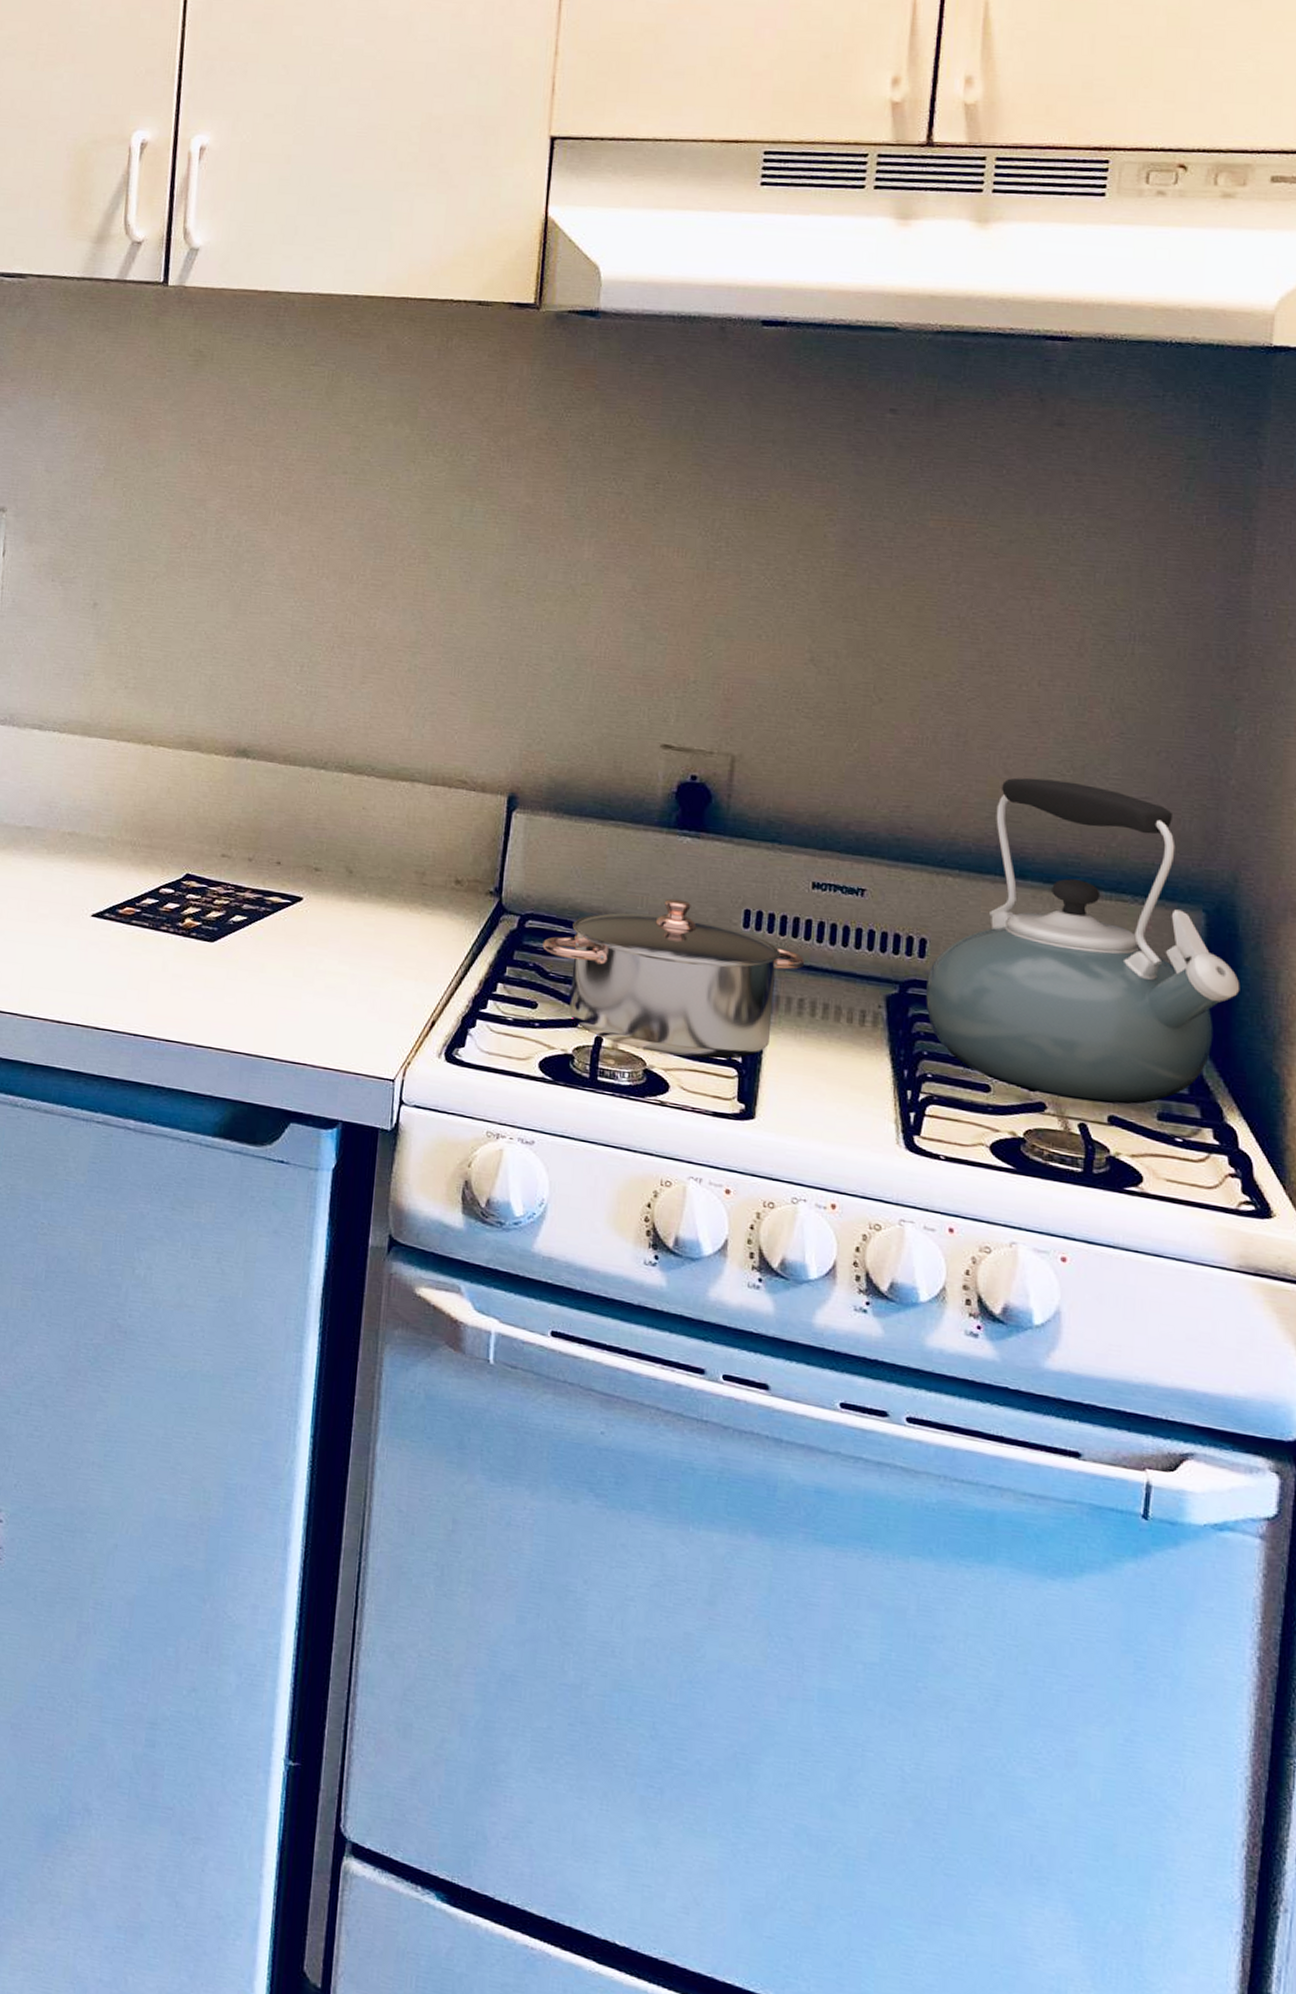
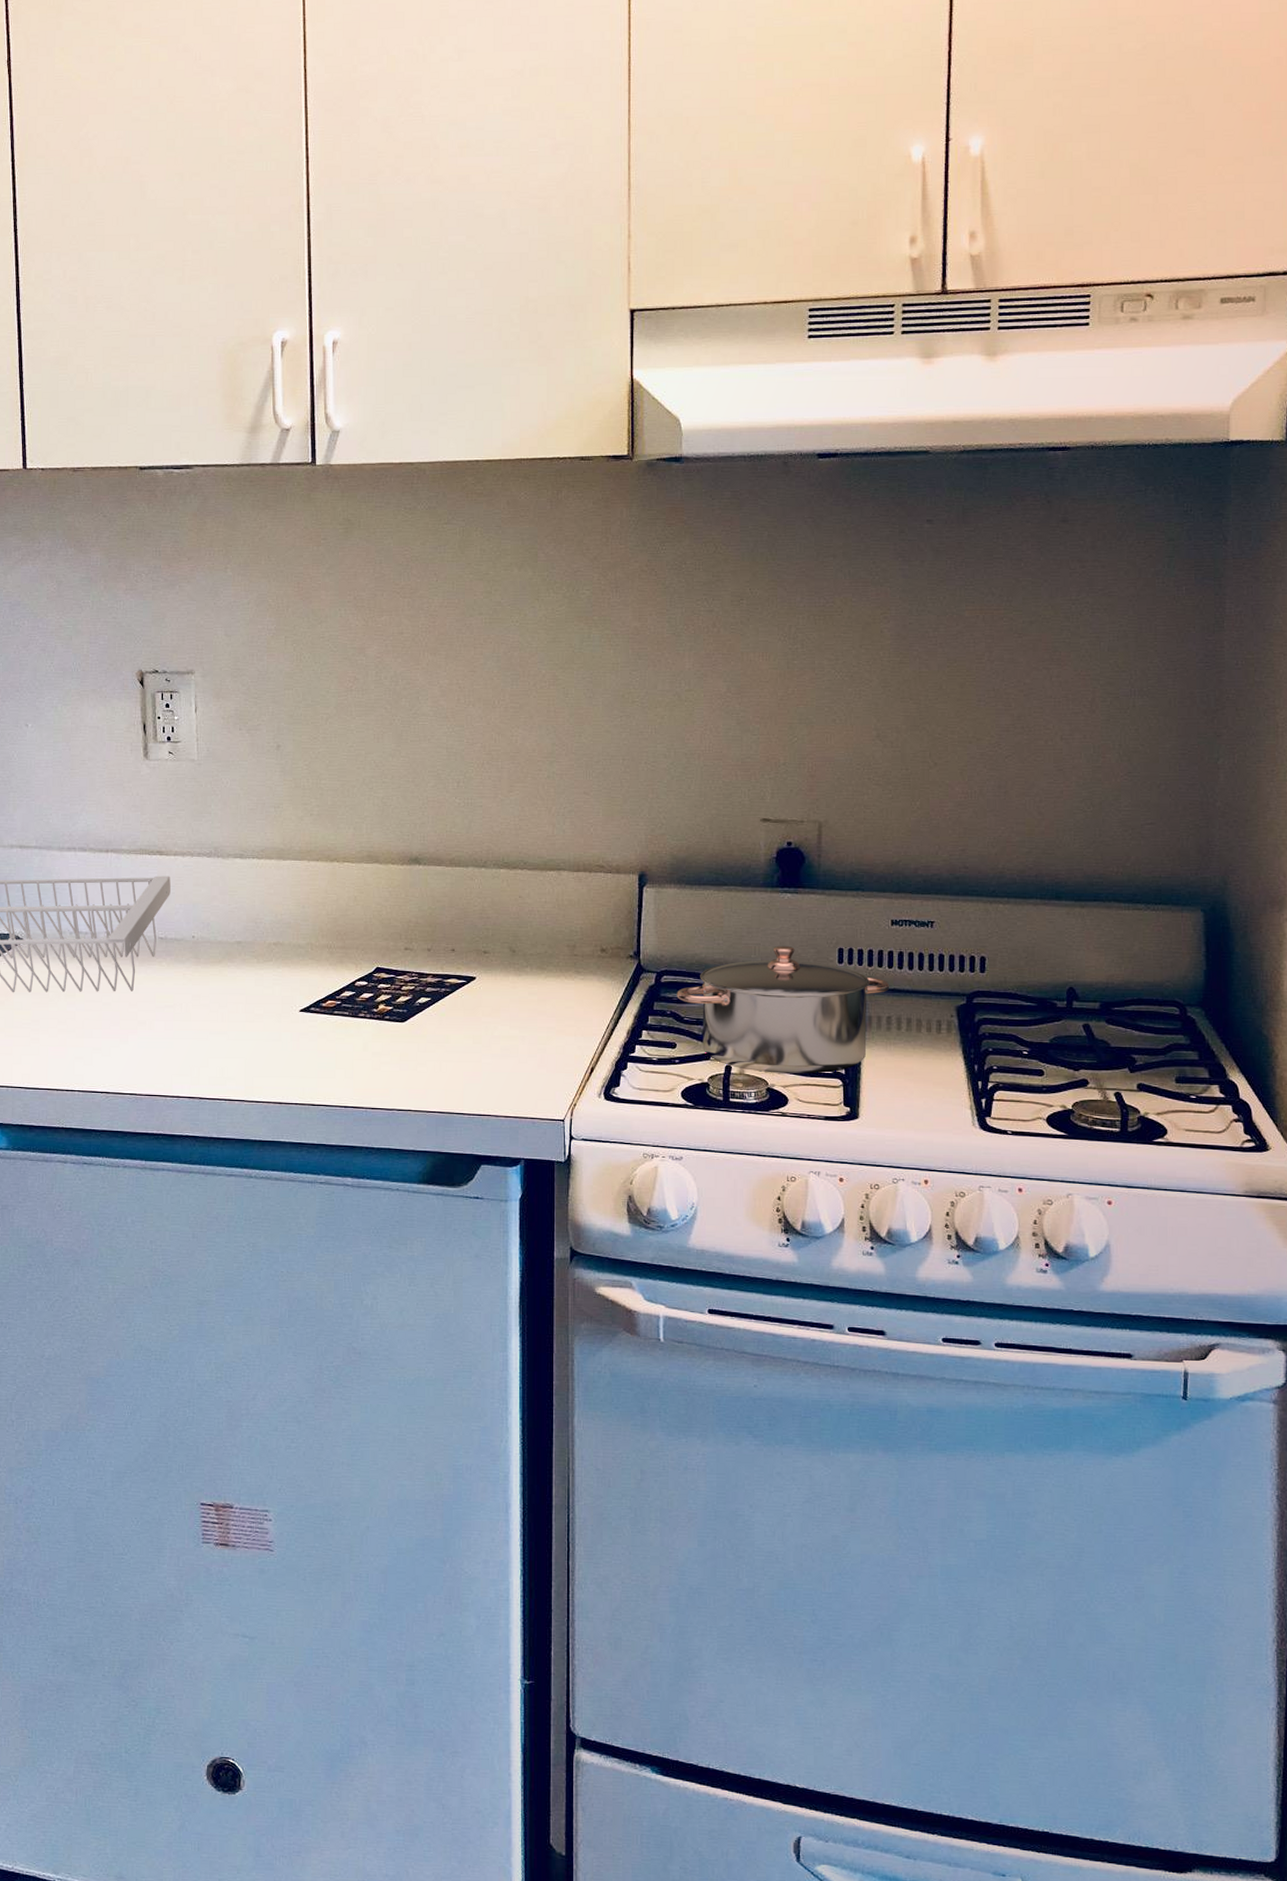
kettle: present [925,777,1240,1105] -> none [987,816,1234,1074]

